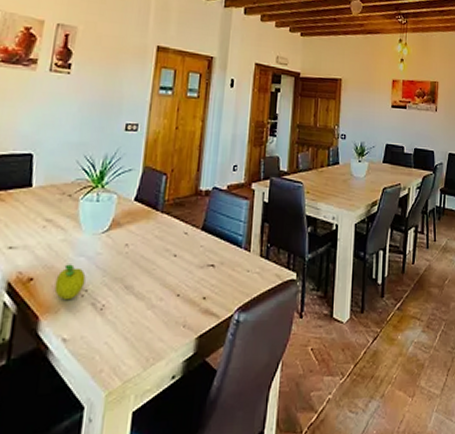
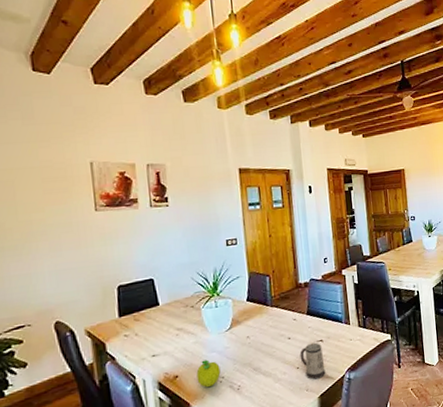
mug: none [183,266,212,314] -> present [300,342,326,380]

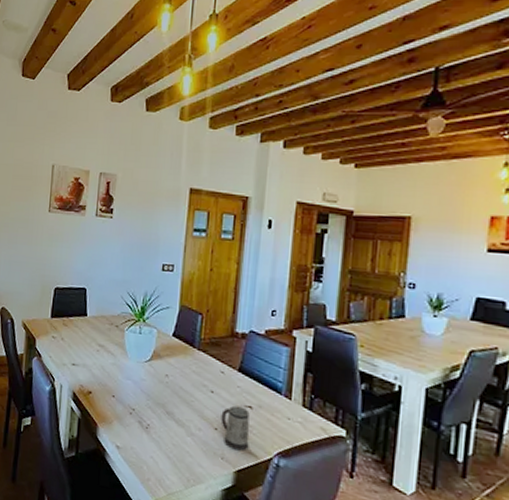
fruit: present [196,359,221,388] -> none [108,384,133,415]

